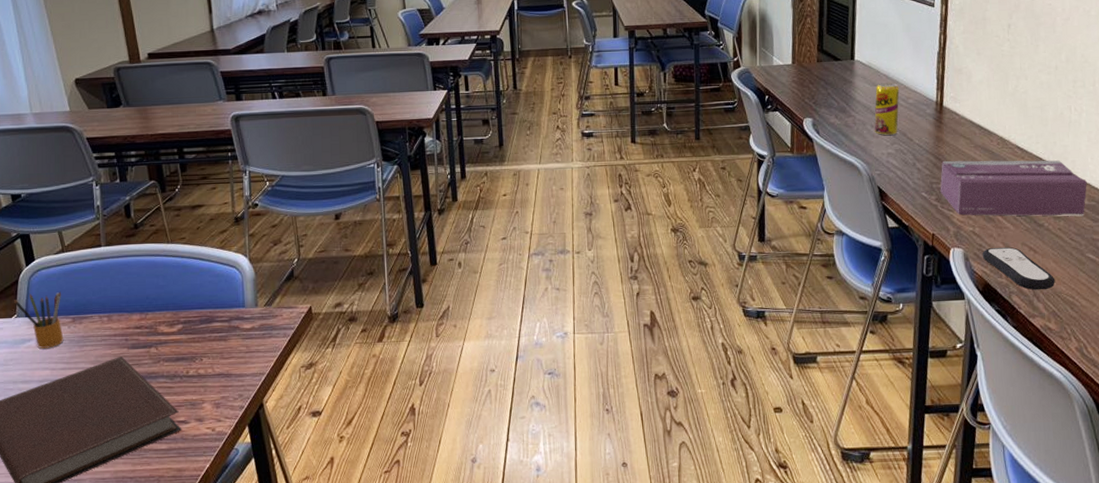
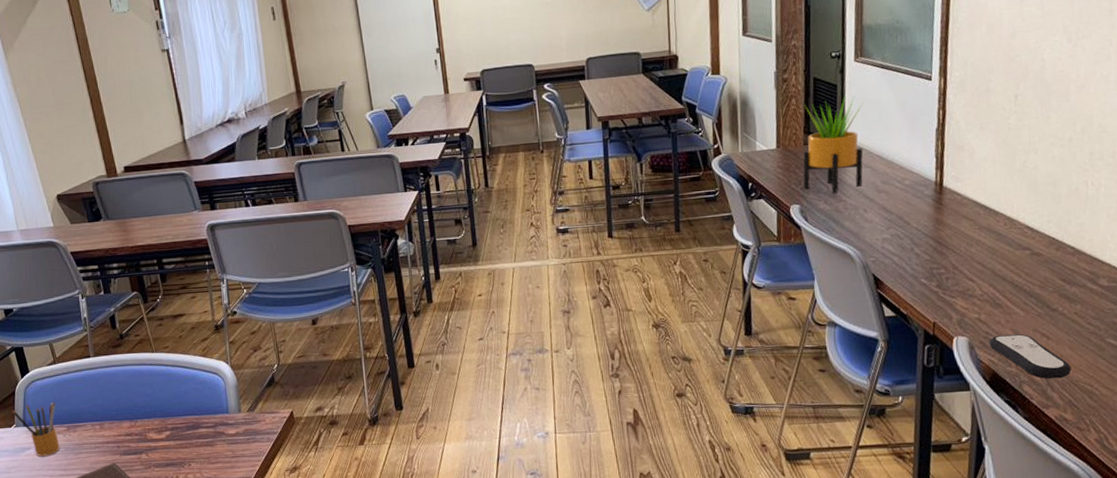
potted plant: none [815,17,872,109] -> present [803,95,863,194]
beverage can: present [874,82,900,136] -> none [867,163,895,220]
tissue box: present [940,160,1087,217] -> none [941,239,1107,302]

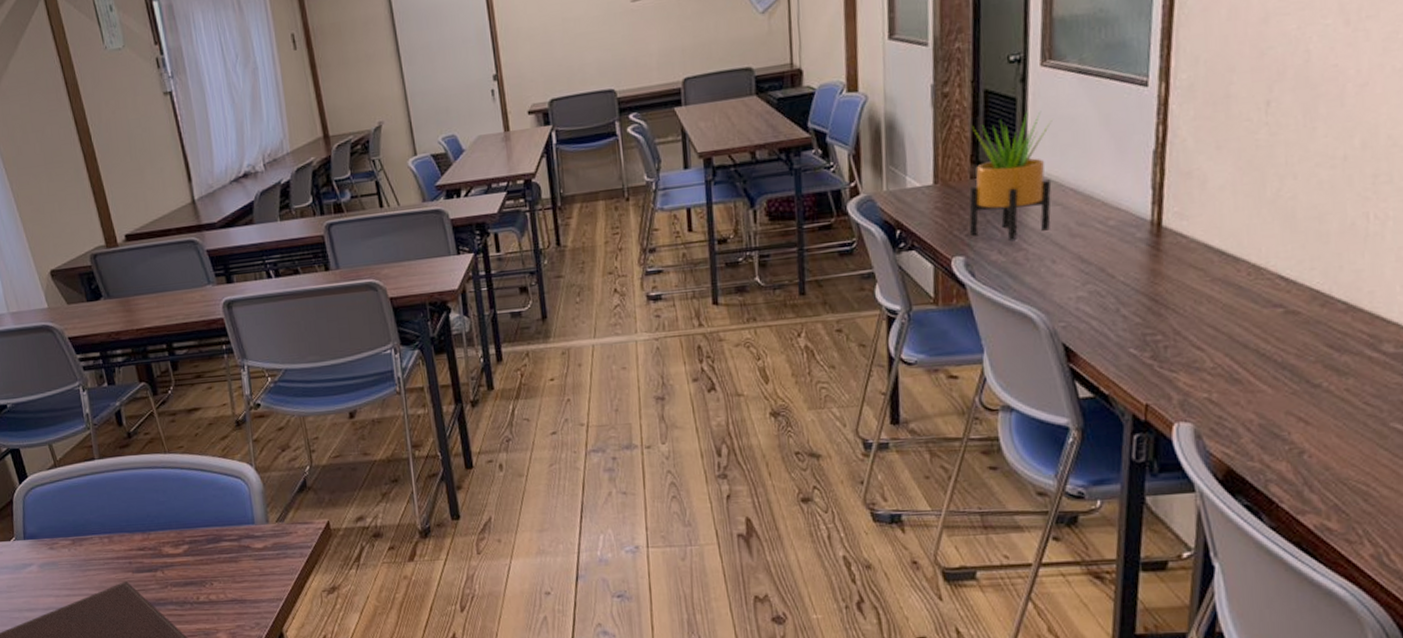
pencil box: present [11,401,60,456] -> none [9,510,65,574]
remote control: present [988,334,1072,379] -> none [1222,418,1339,477]

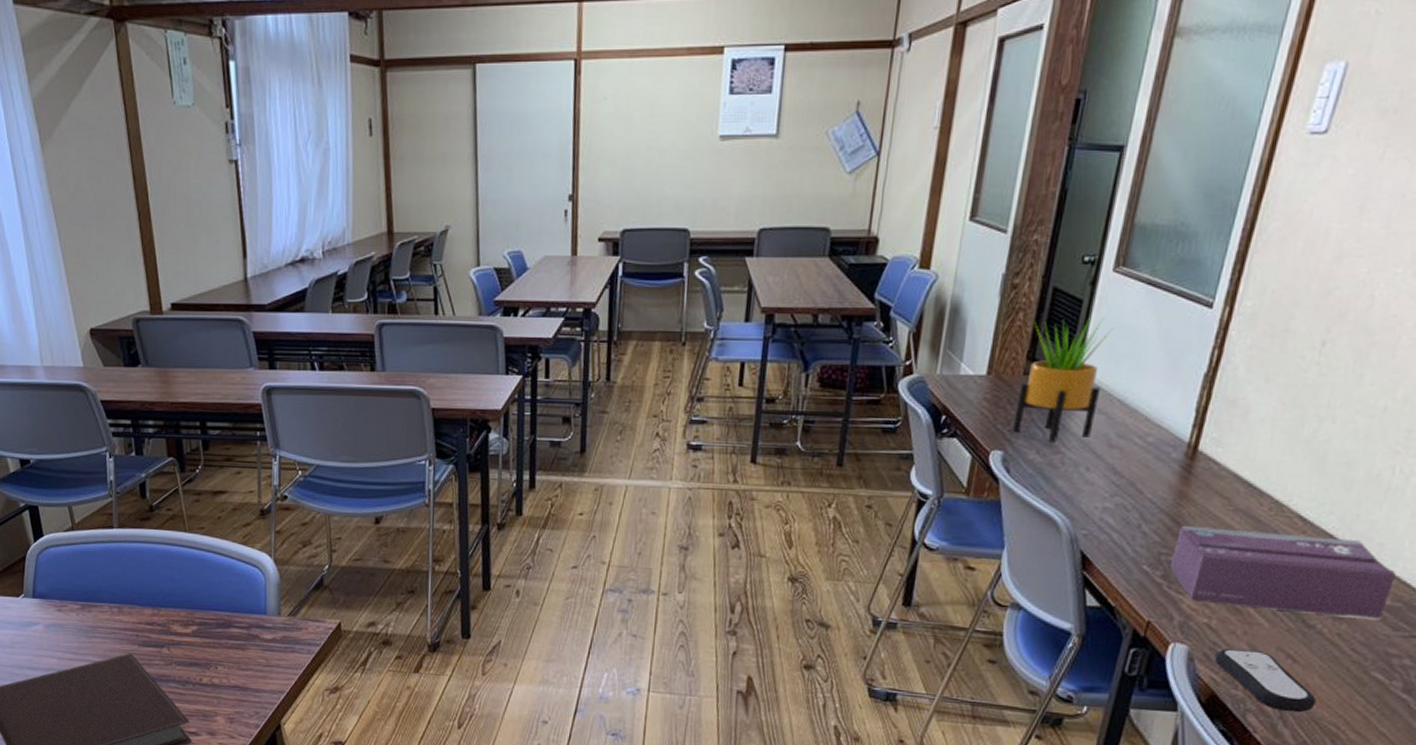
tissue box: none [1157,292,1394,377] -> present [1169,526,1396,621]
remote control: none [1222,418,1339,477] -> present [1214,649,1316,713]

